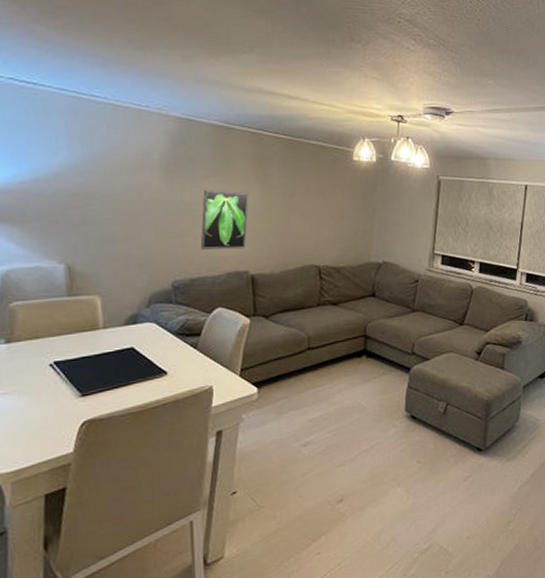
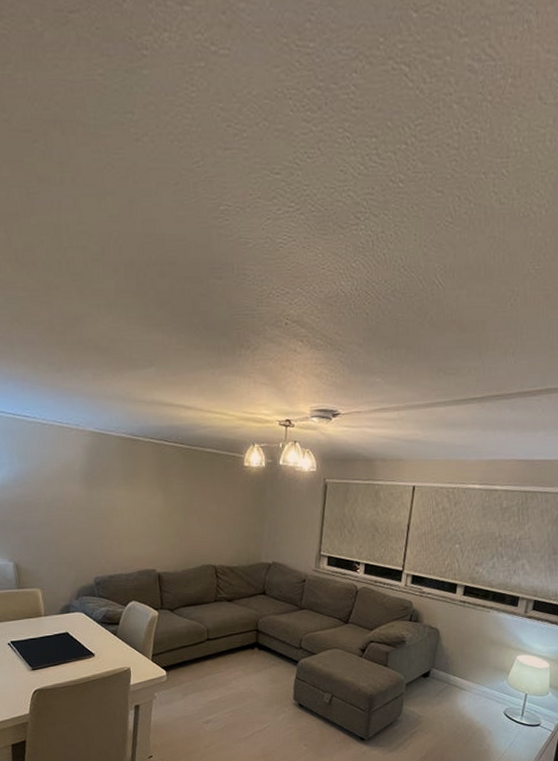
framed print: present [200,190,249,250] -> none [115,497,154,551]

